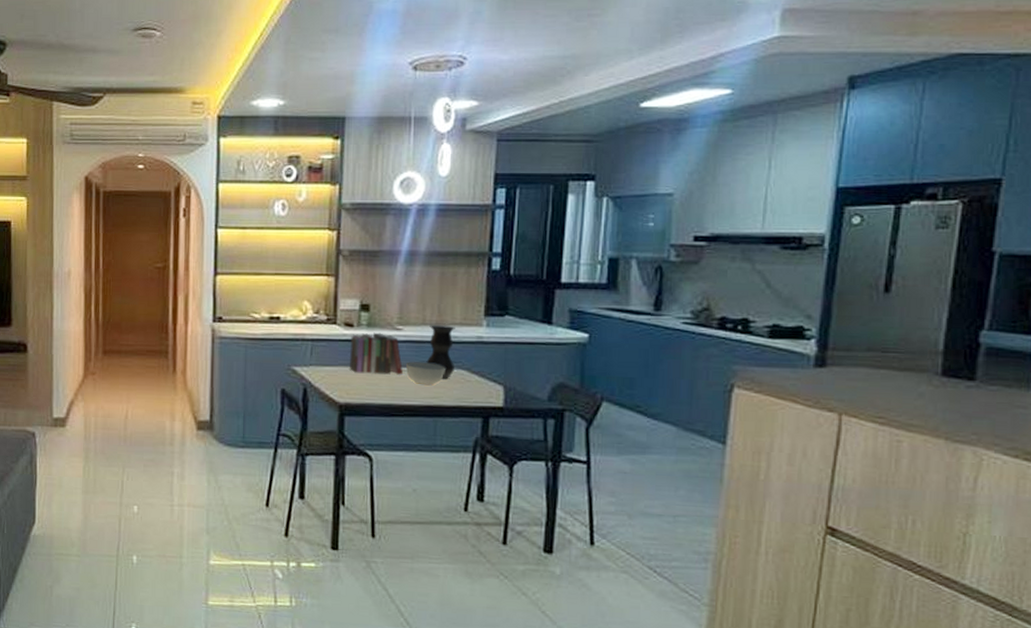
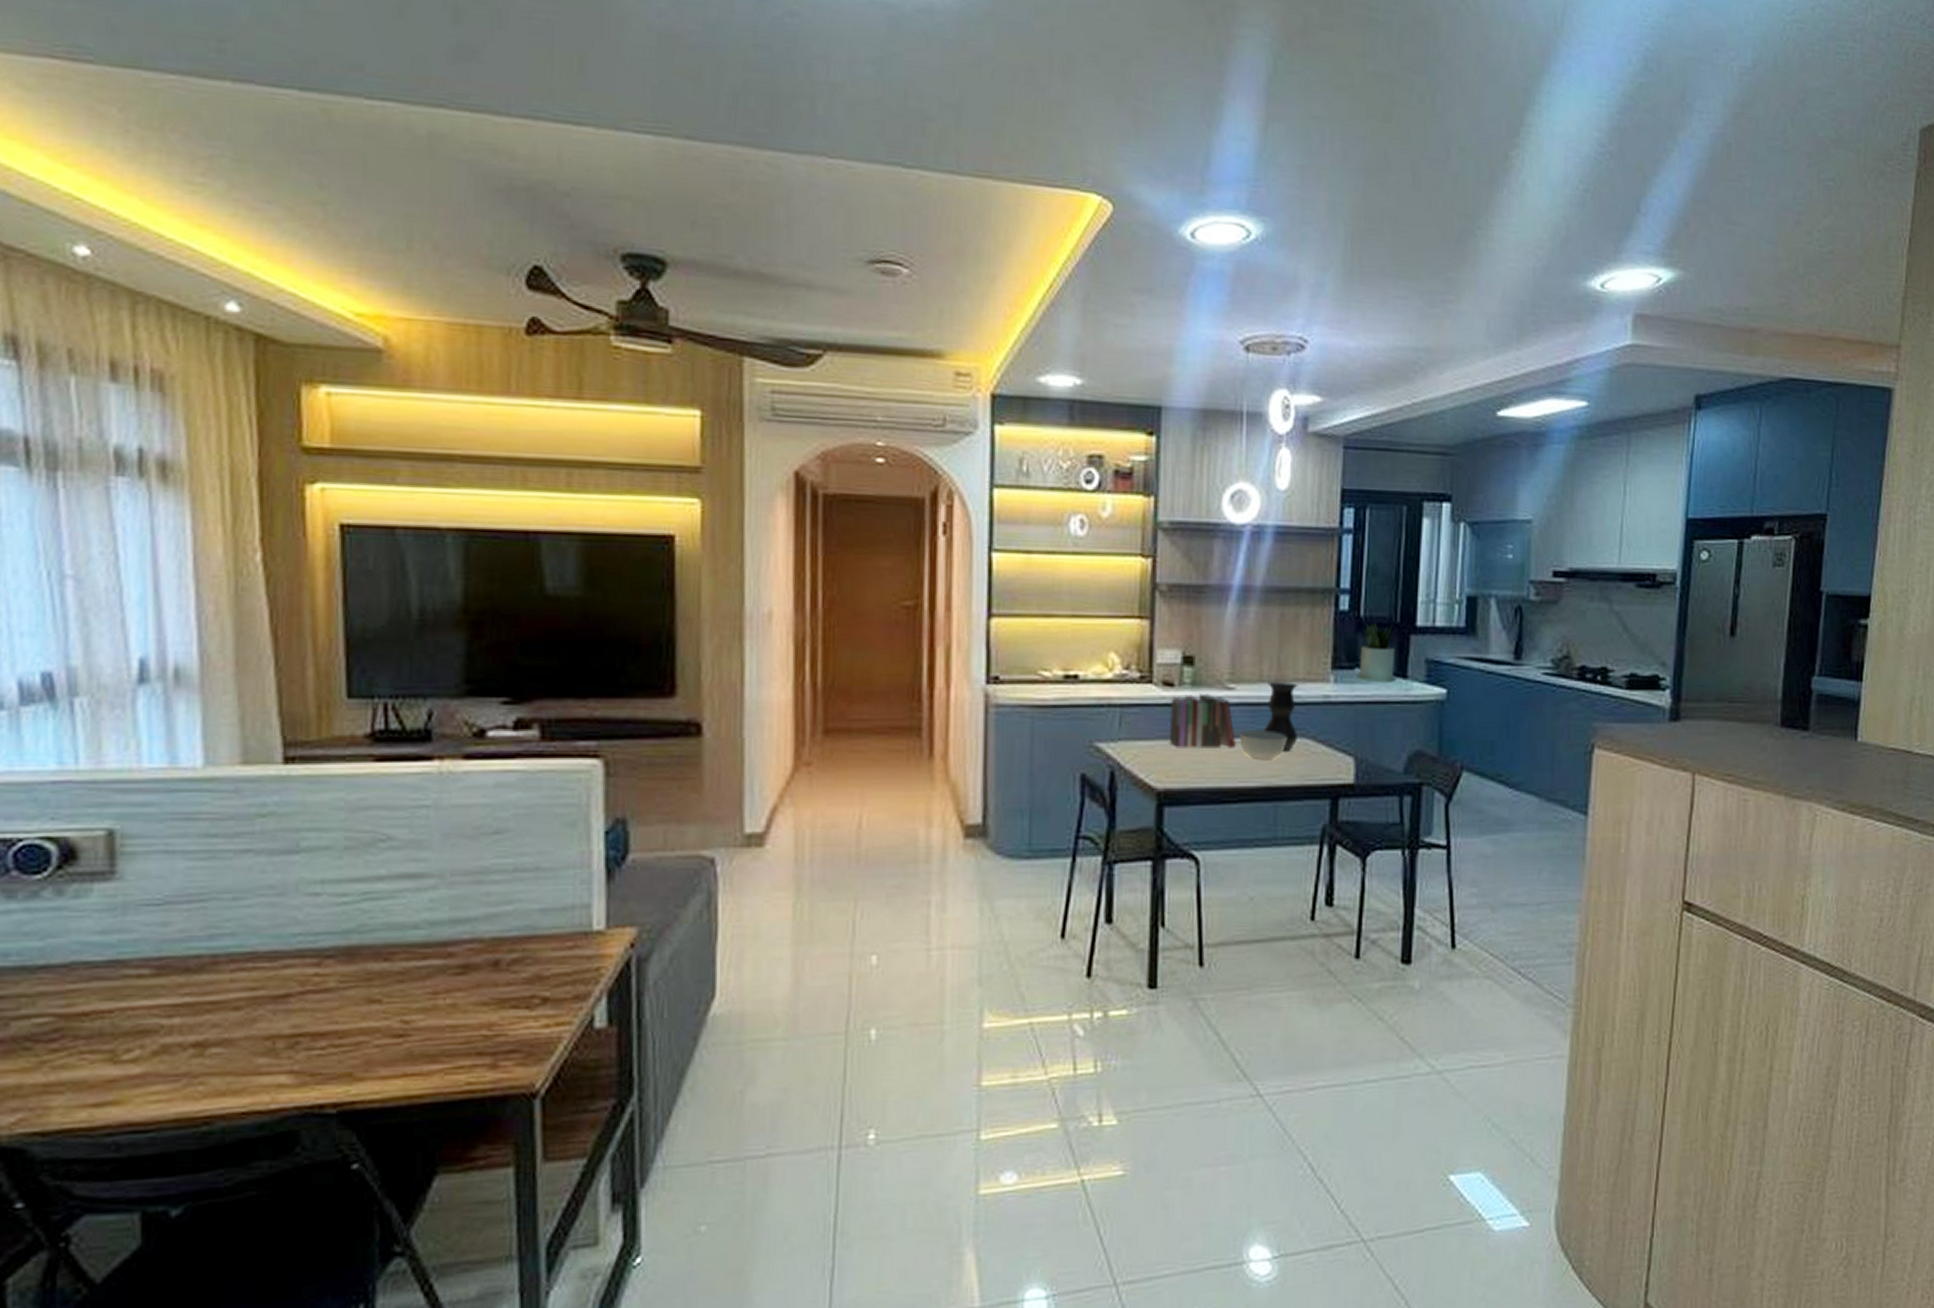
planter: none [506,279,542,328] -> present [1356,622,1397,683]

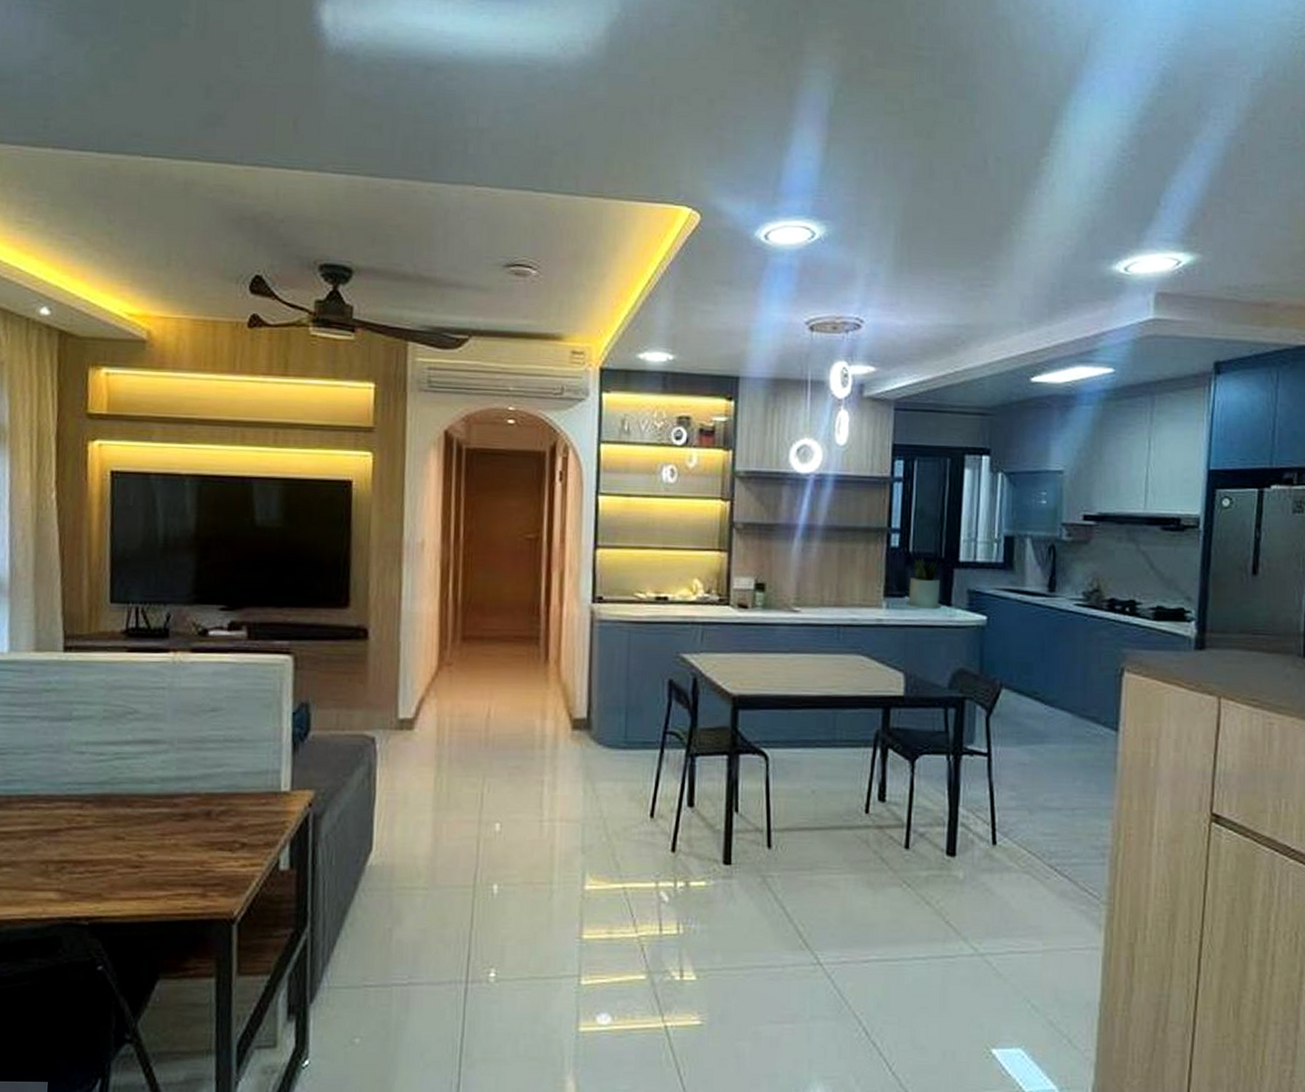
books: present [1169,693,1236,749] -> none [743,615,800,662]
bowl: present [1239,730,1287,761] -> none [803,647,845,674]
vase: present [1264,682,1299,753] -> none [824,606,855,668]

